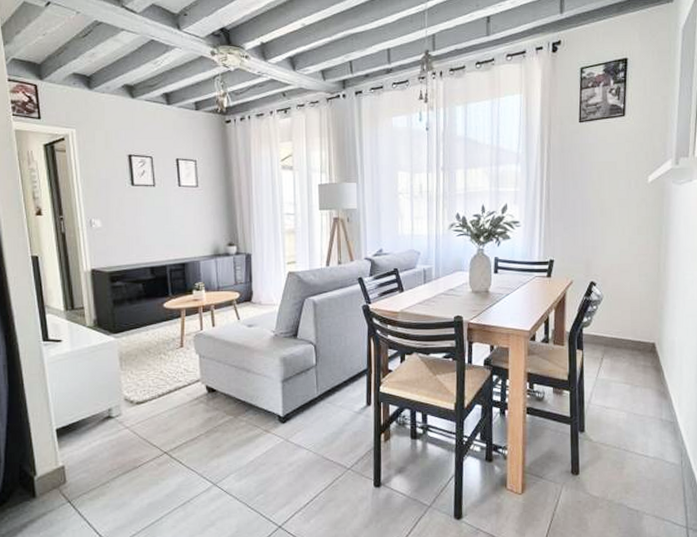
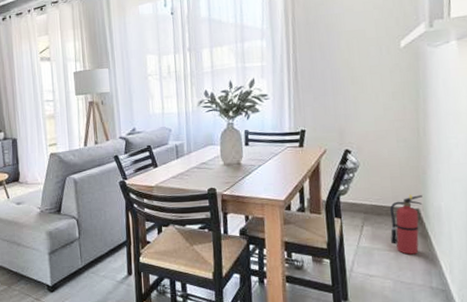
fire extinguisher: none [627,328,659,387] -> present [389,194,422,255]

